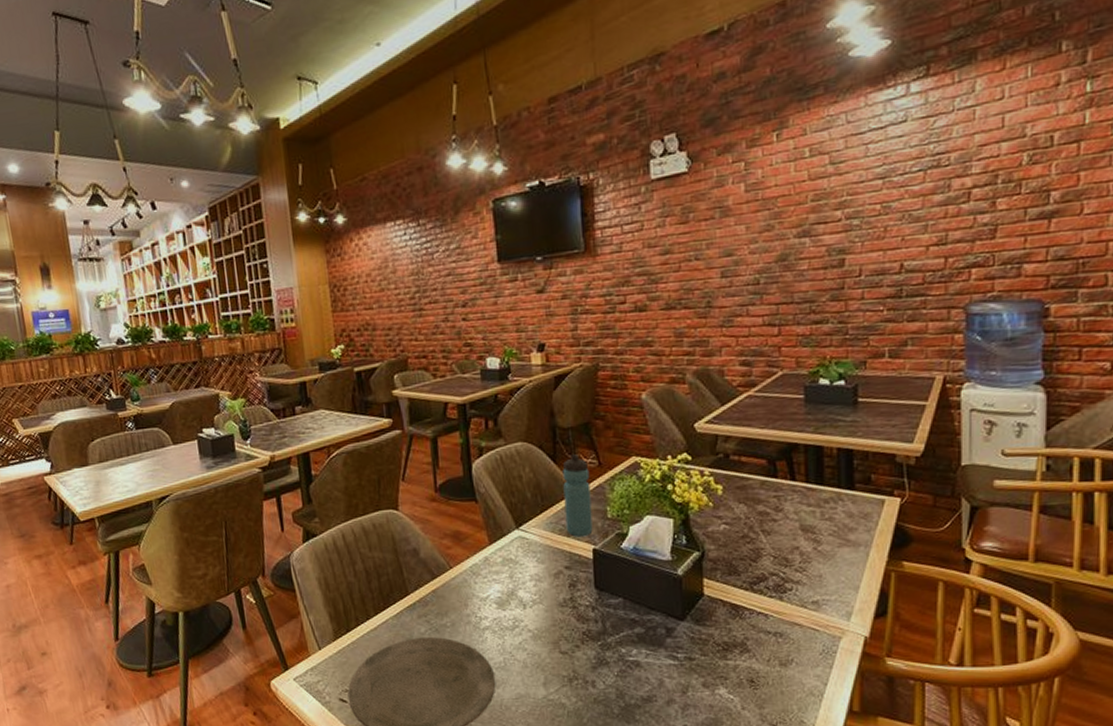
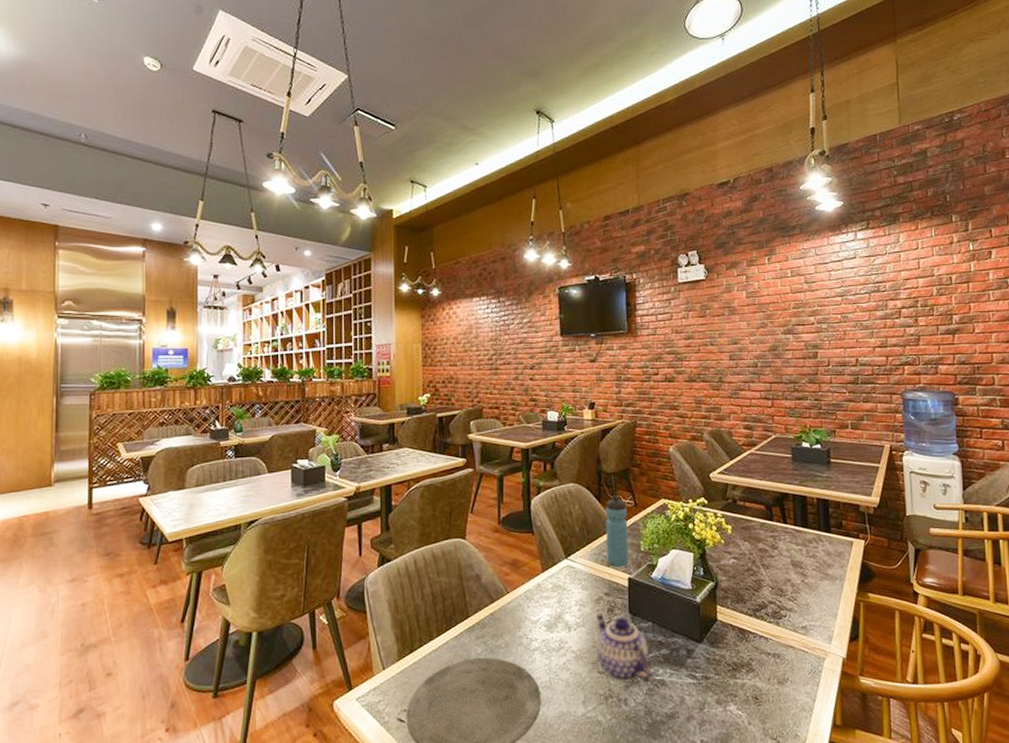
teapot: none [554,588,627,664] -> present [595,612,654,683]

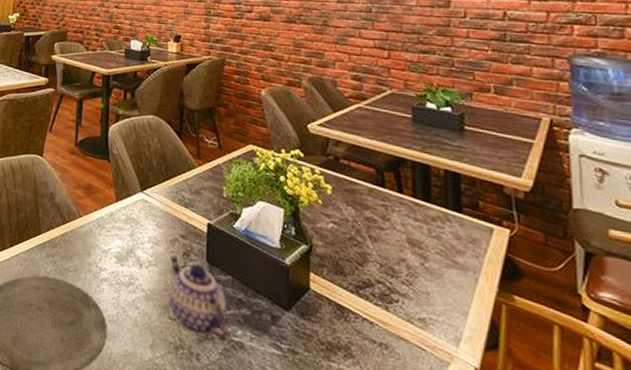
water bottle: present [605,495,629,567] -> none [185,134,210,211]

